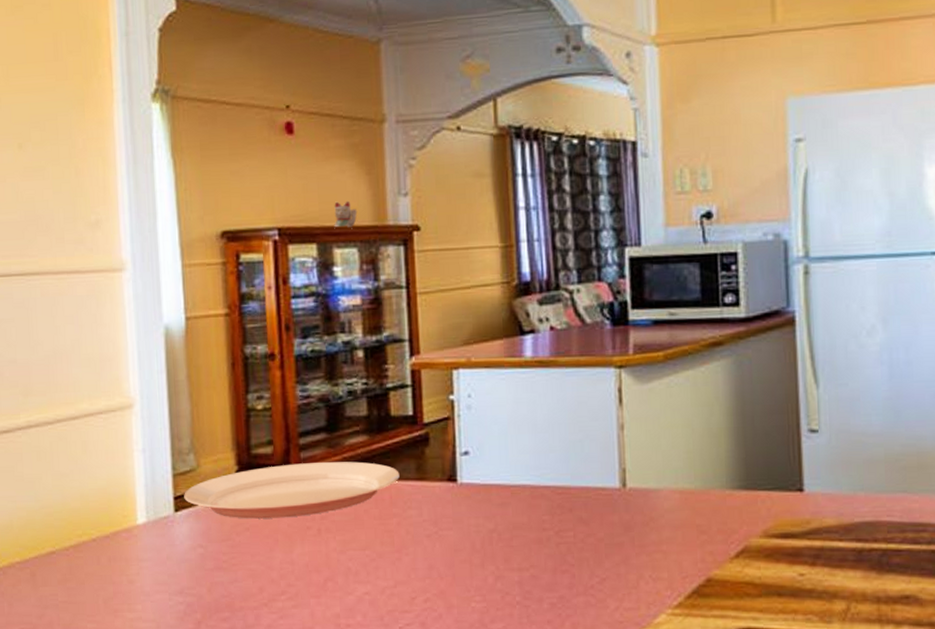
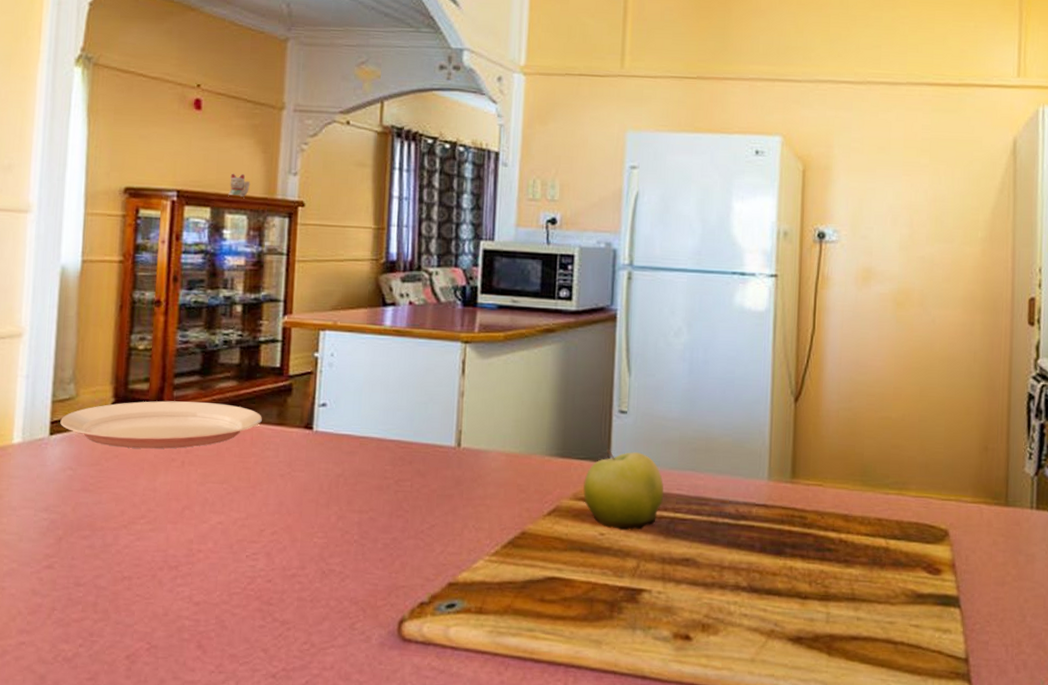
fruit: none [774,475,872,569] -> present [583,449,664,531]

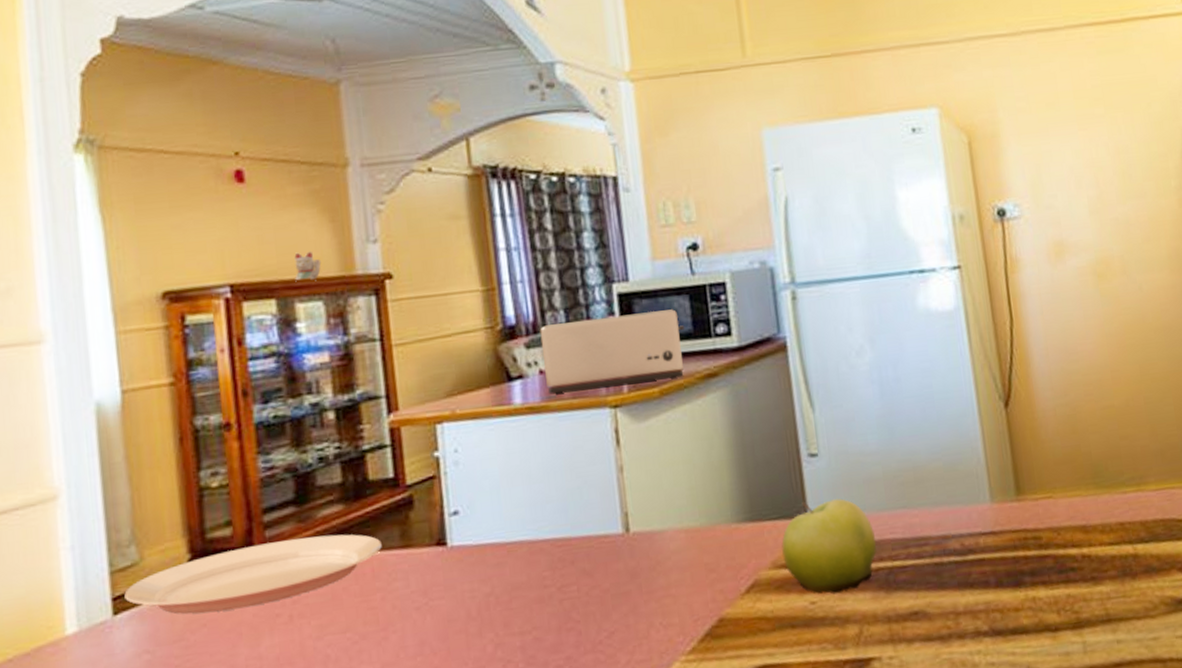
toaster: none [413,265,534,328] -> present [539,309,685,395]

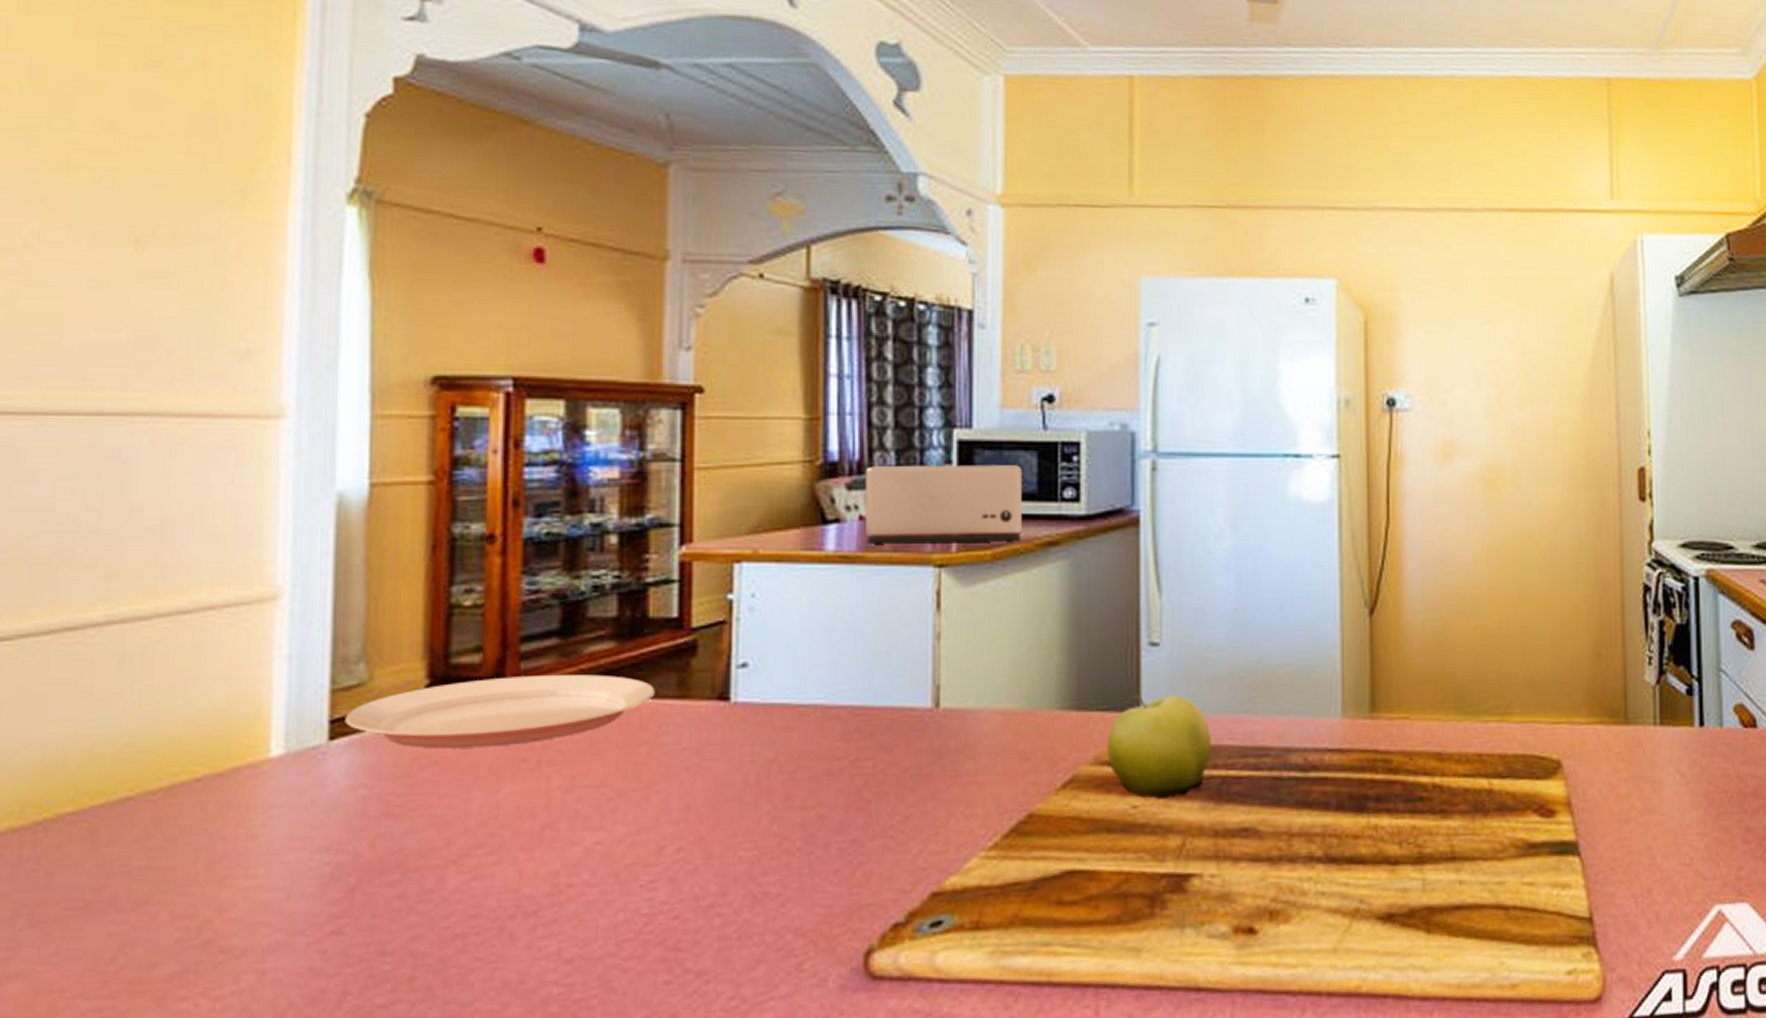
decorative figurine: present [294,251,322,282] -> none [590,350,624,385]

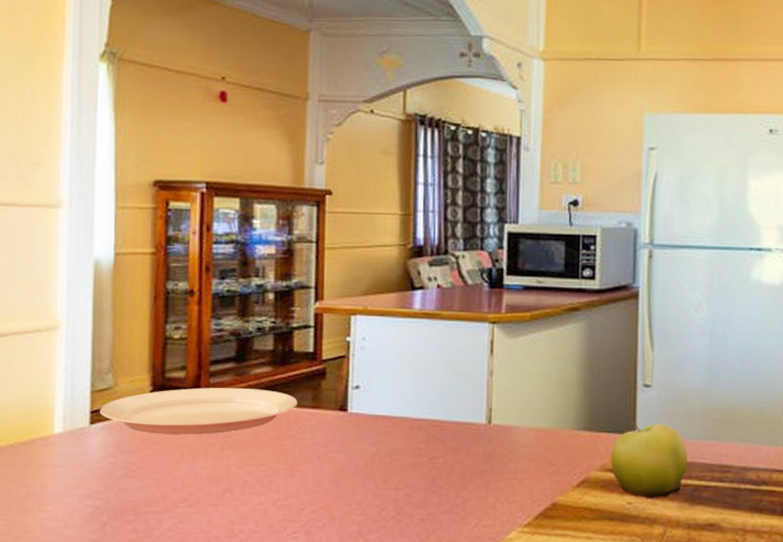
toaster: present [864,465,1029,544] -> none [441,249,558,307]

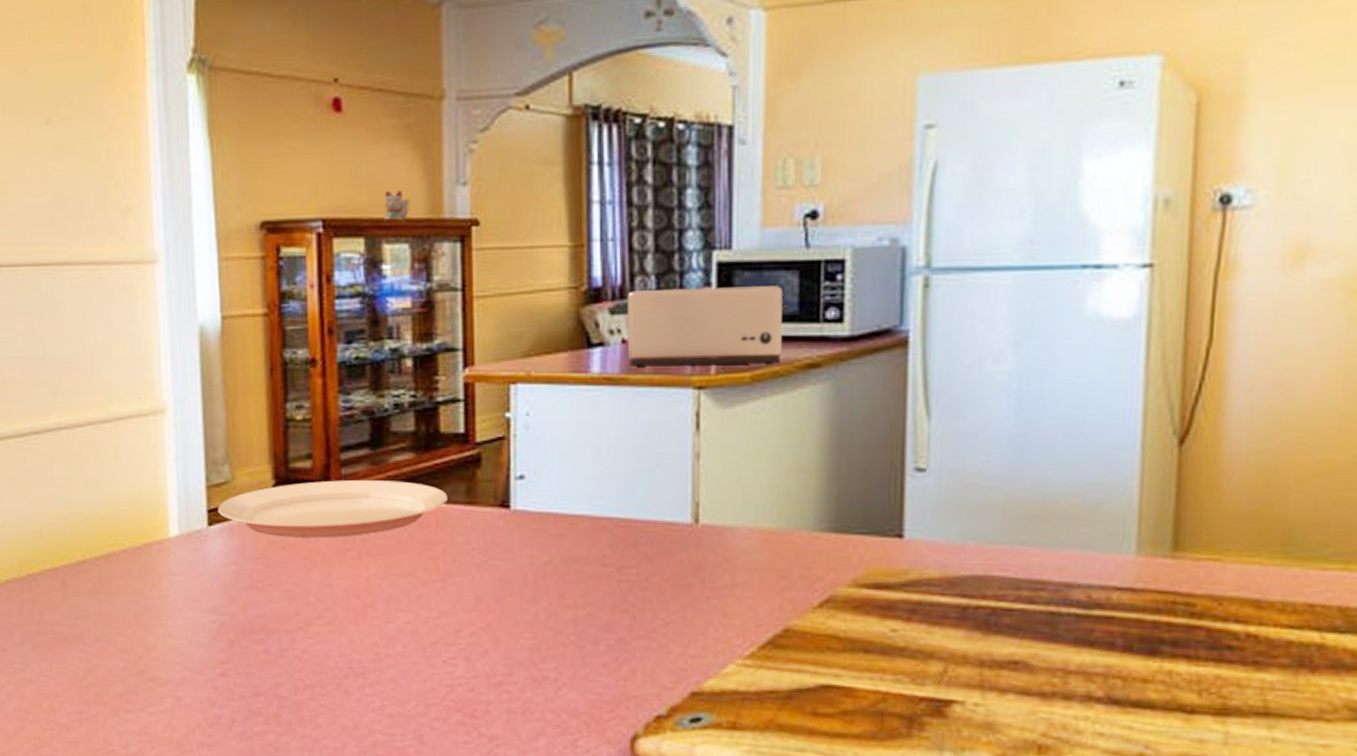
decorative figurine: none [256,163,278,189] -> present [384,189,410,222]
toaster: none [441,249,558,307] -> present [627,286,790,367]
fruit: present [611,421,688,499] -> none [867,519,982,626]

